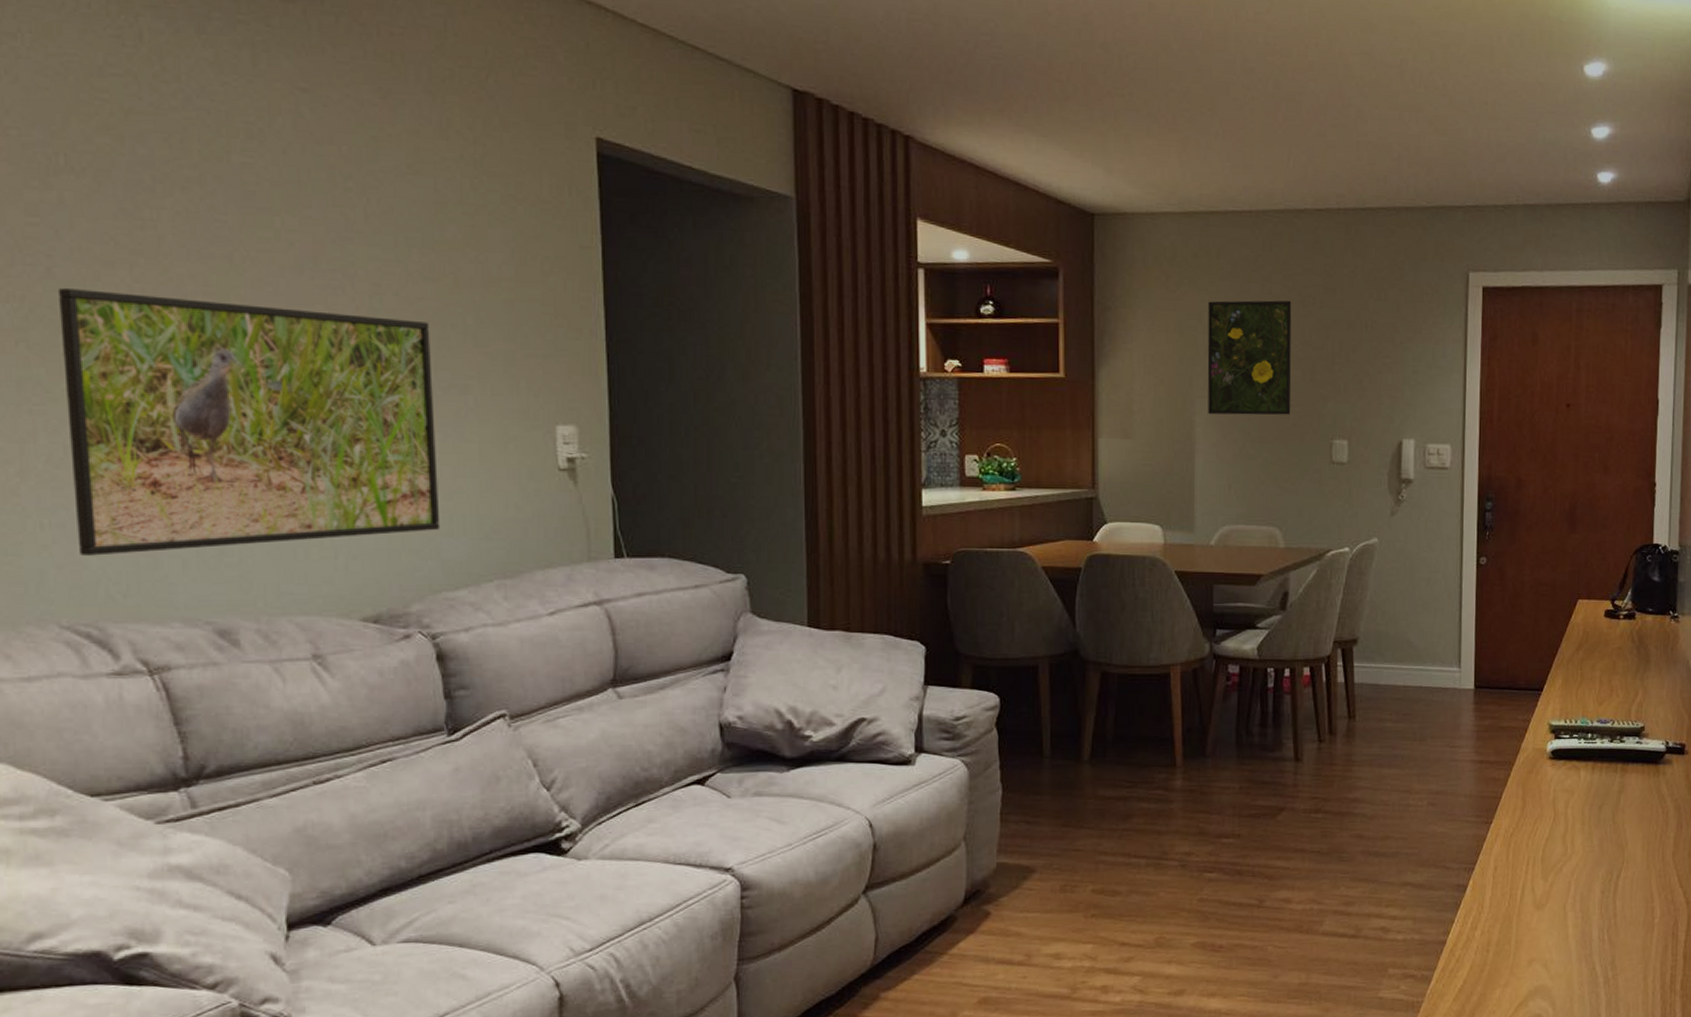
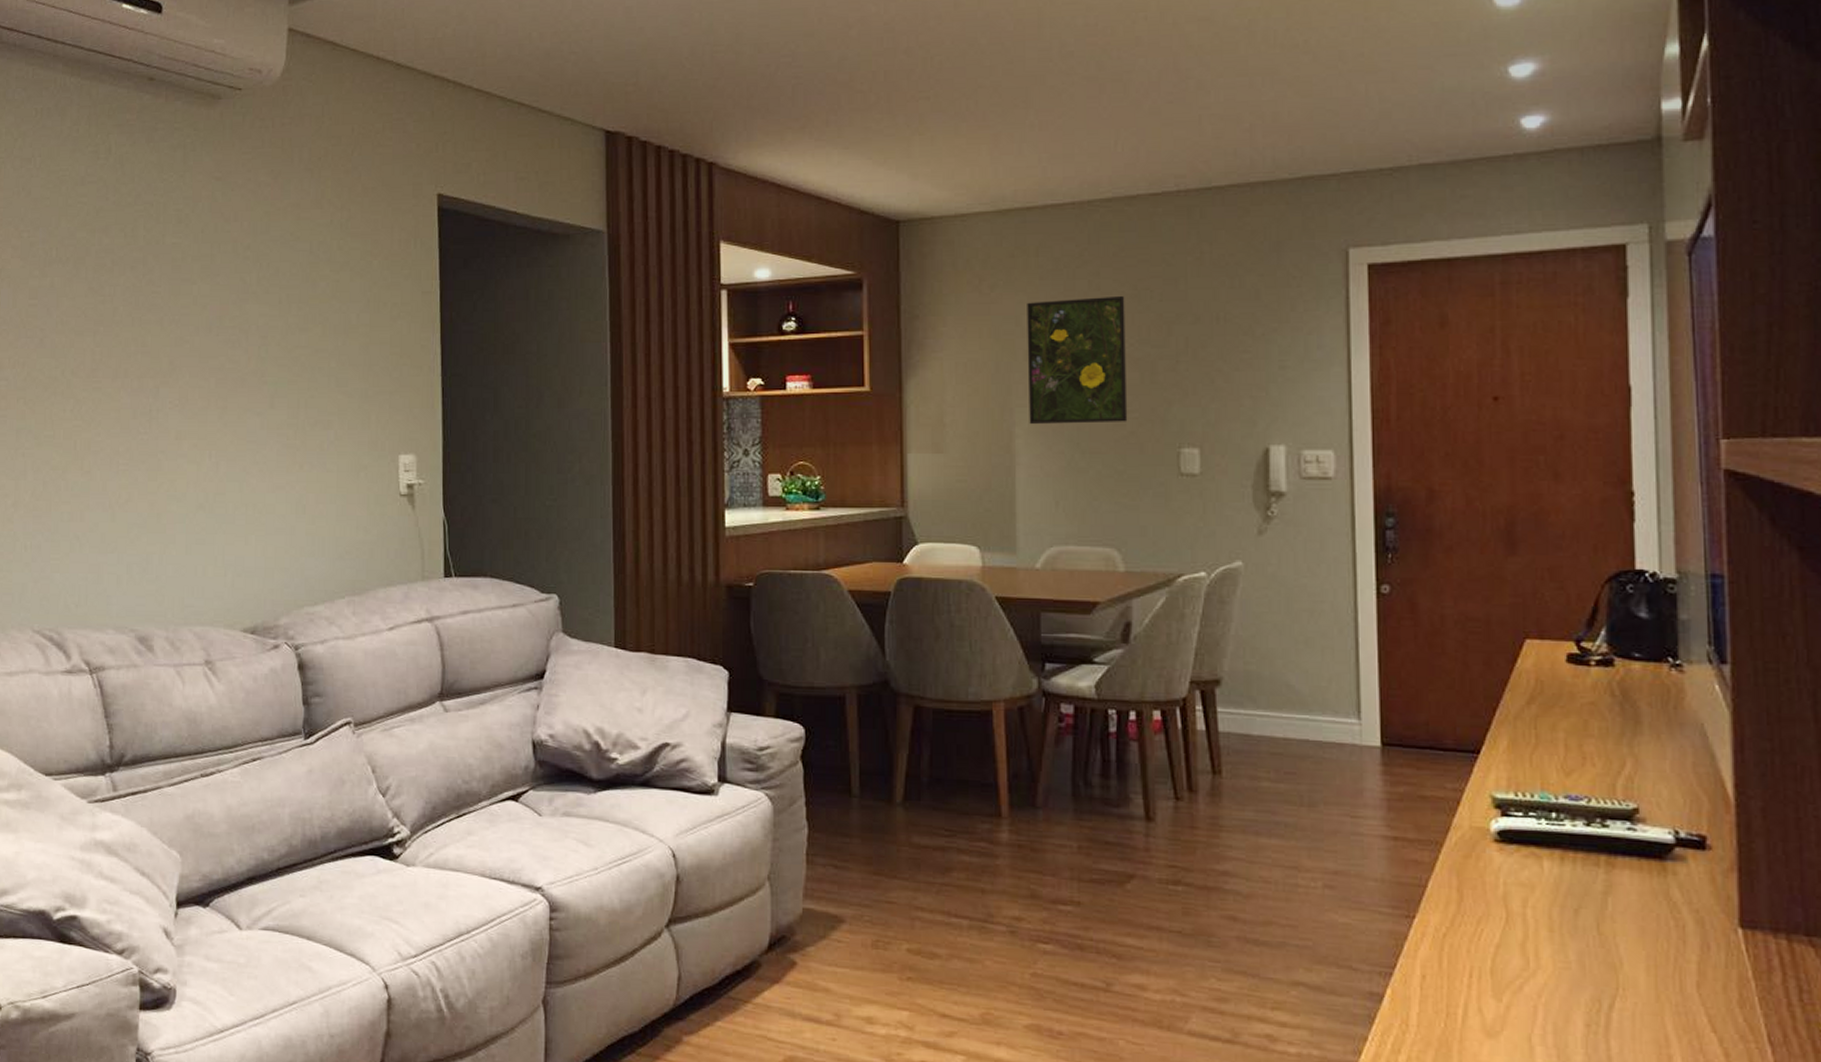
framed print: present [57,288,441,556] -> none [46,355,305,572]

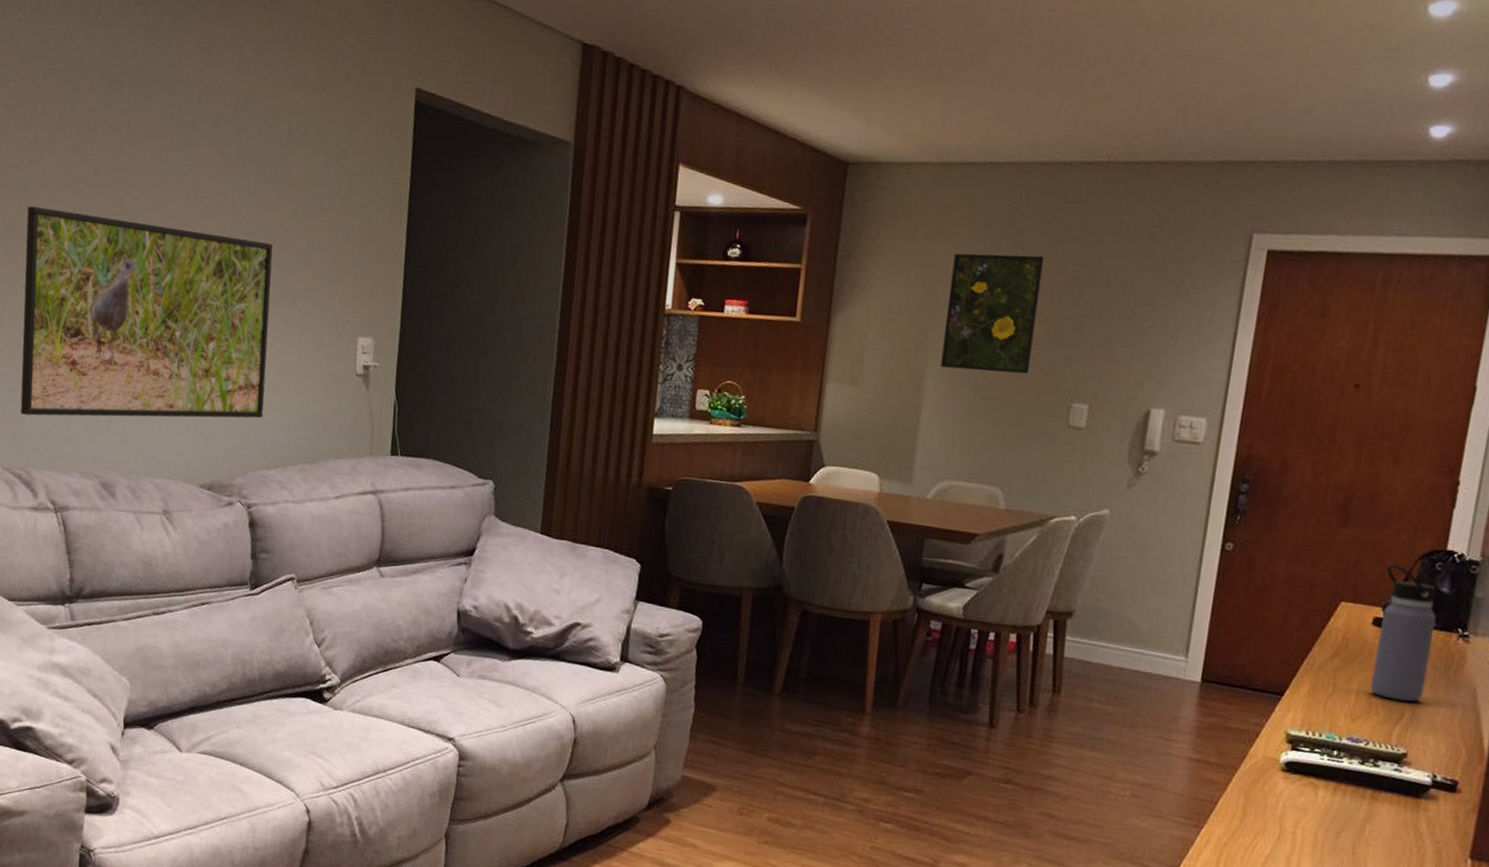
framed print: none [46,355,305,572] -> present [20,206,274,419]
water bottle: none [1571,590,1643,748] -> present [1370,563,1437,702]

